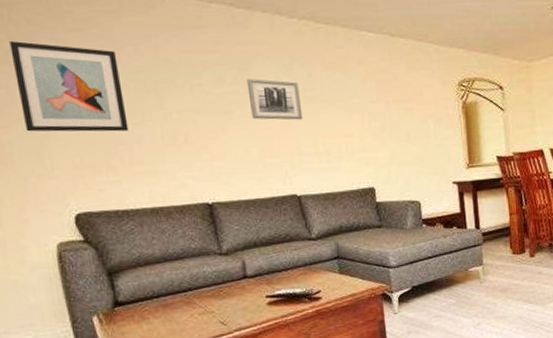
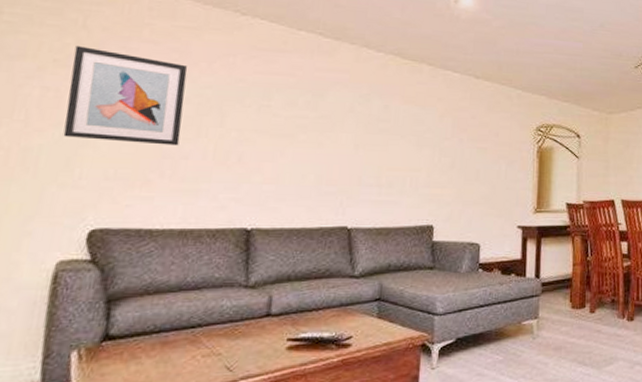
wall art: present [246,79,303,120] -> none [316,105,373,150]

